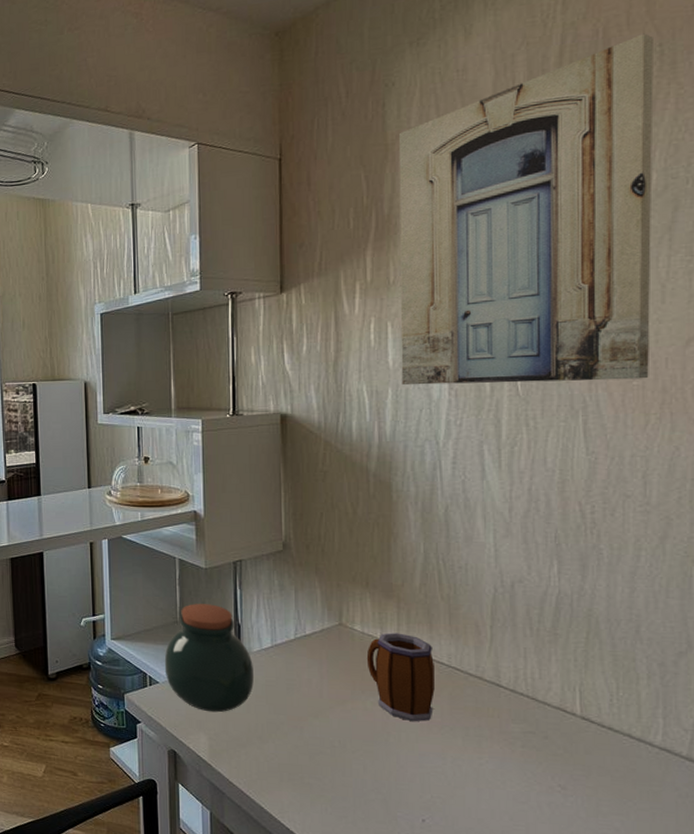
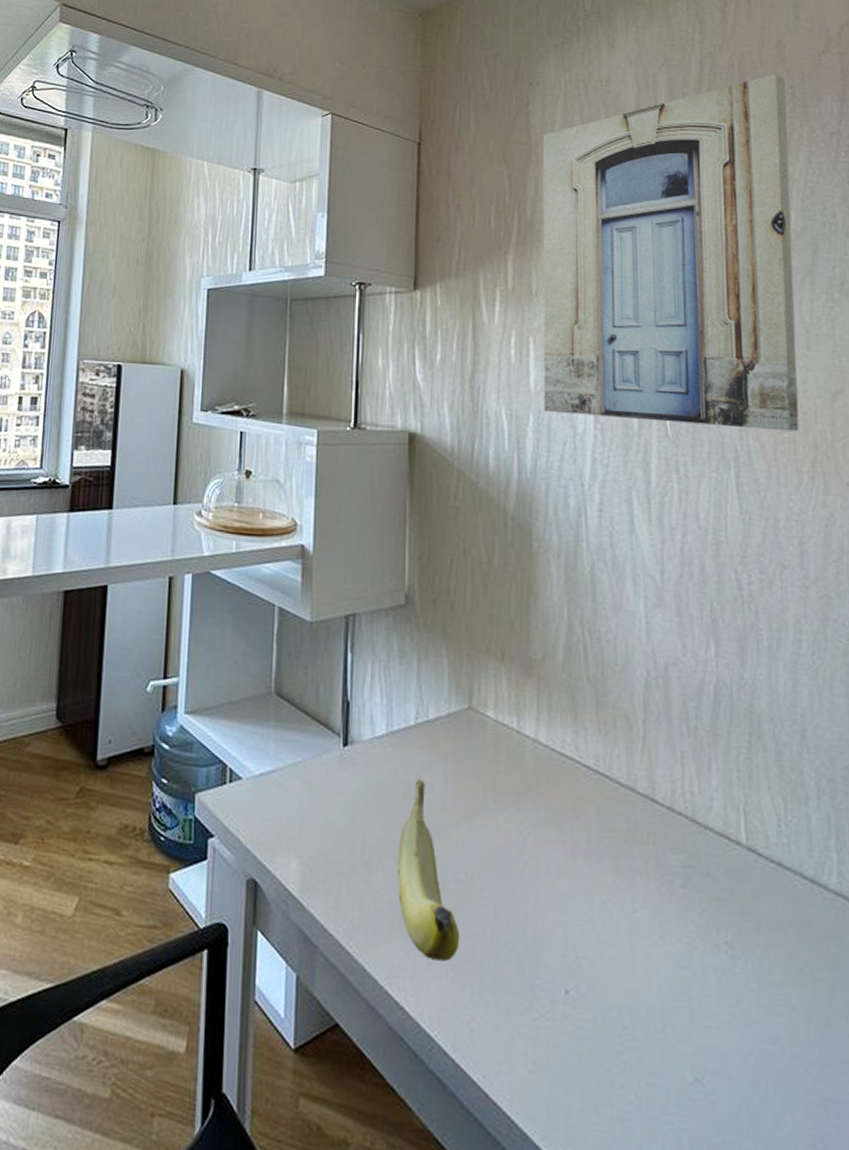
jar: present [164,604,254,713] -> none [250,669,363,826]
banana: none [285,677,336,801] -> present [398,778,460,961]
mug: present [366,633,435,722] -> none [500,722,580,848]

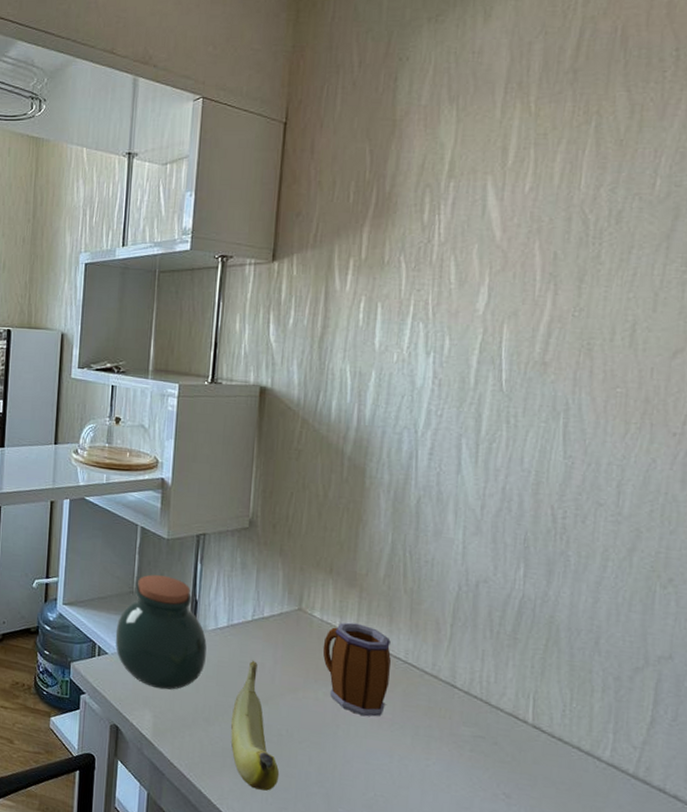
jar: none [250,669,363,826] -> present [115,574,207,690]
mug: none [500,722,580,848] -> present [322,622,391,717]
wall art: present [542,74,799,432] -> none [386,36,671,387]

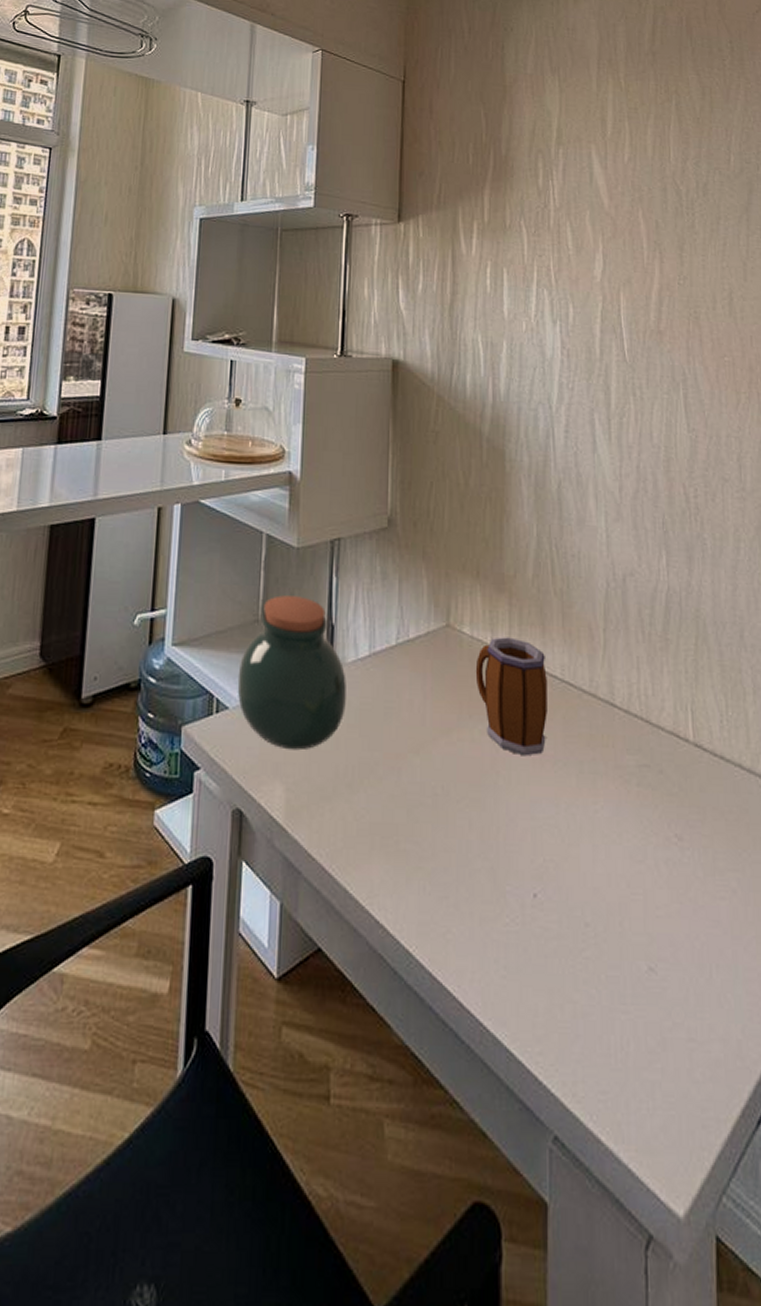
banana: present [231,660,280,791] -> none [379,697,437,876]

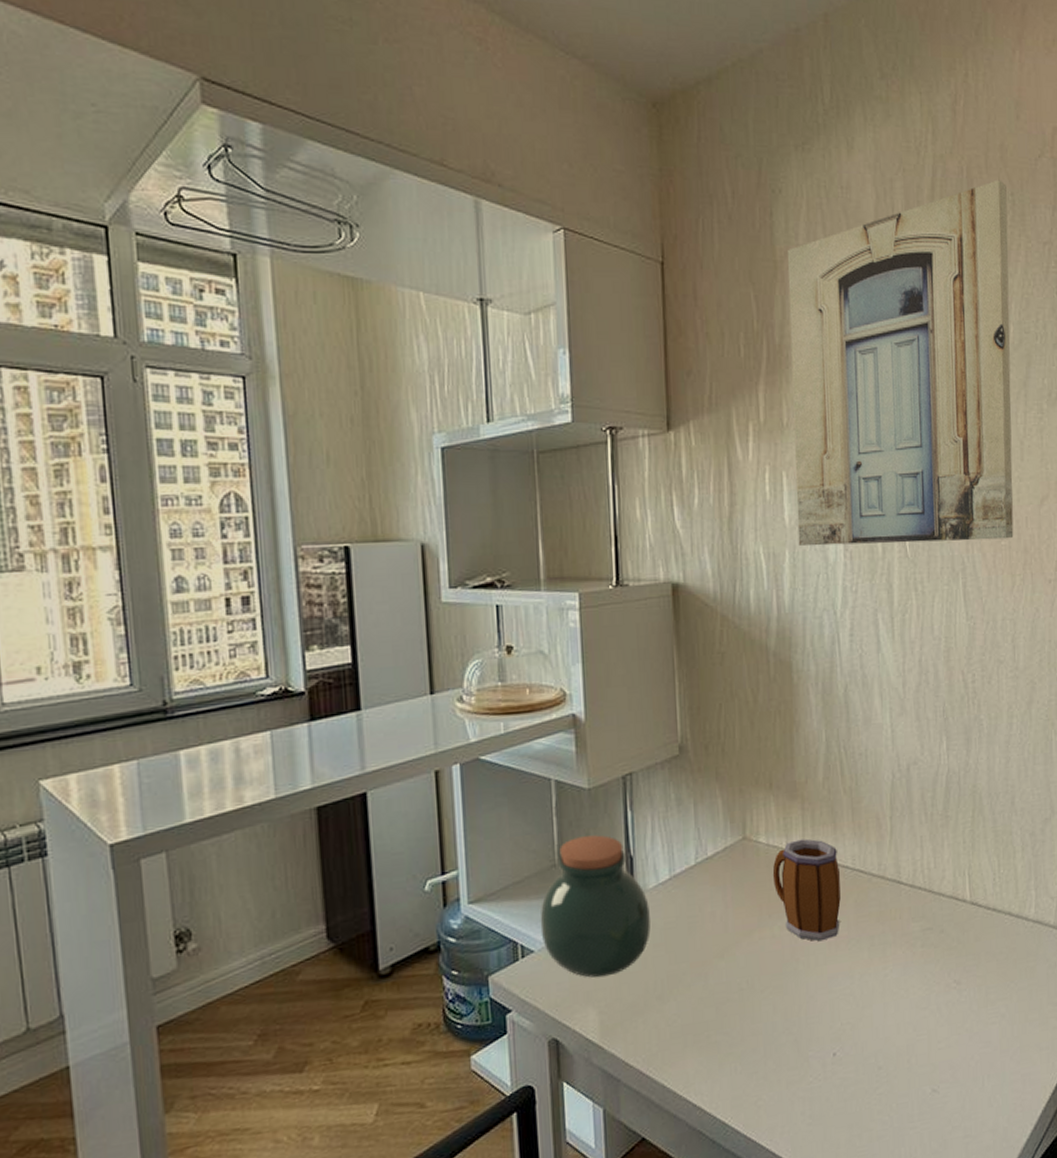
wall art: none [515,29,738,356] -> present [787,179,1014,546]

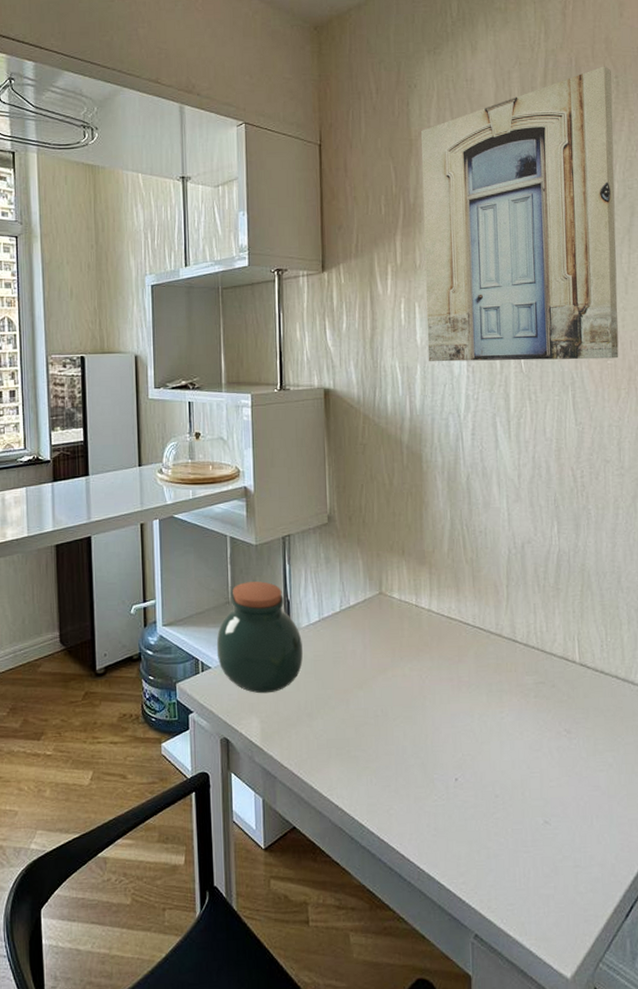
mug: present [772,838,841,942] -> none [404,598,463,684]

